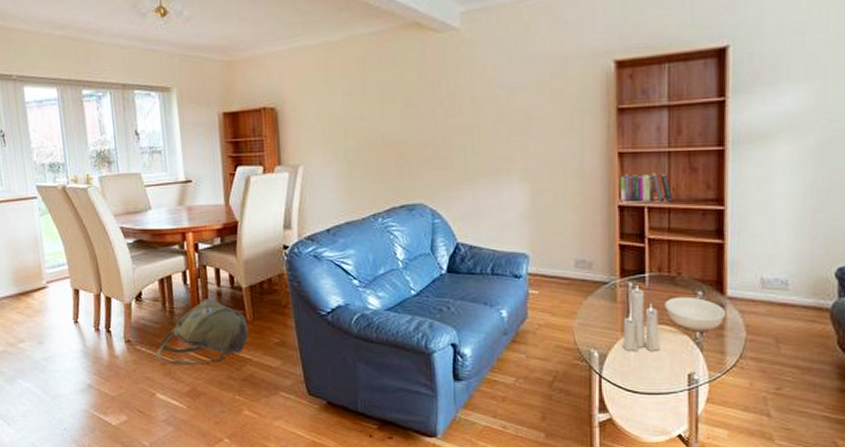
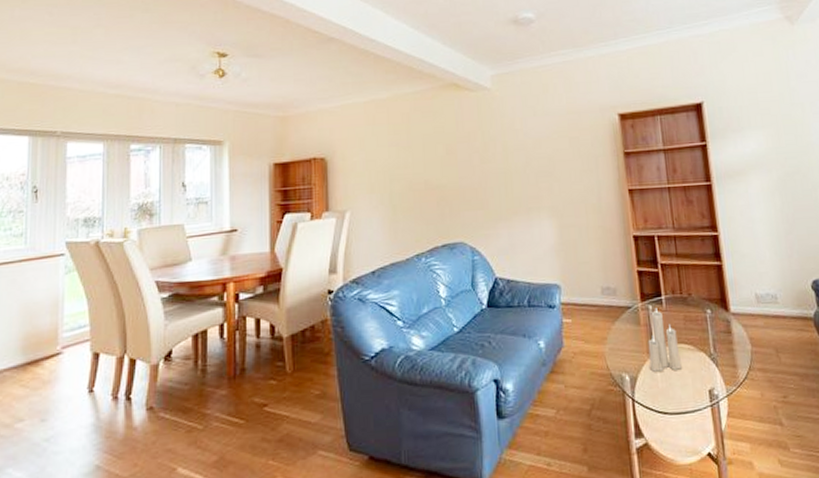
backpack: present [156,298,249,365] -> none [181,352,287,432]
books: present [619,173,674,202] -> none [631,206,677,232]
bowl: present [665,296,726,332] -> none [681,315,733,349]

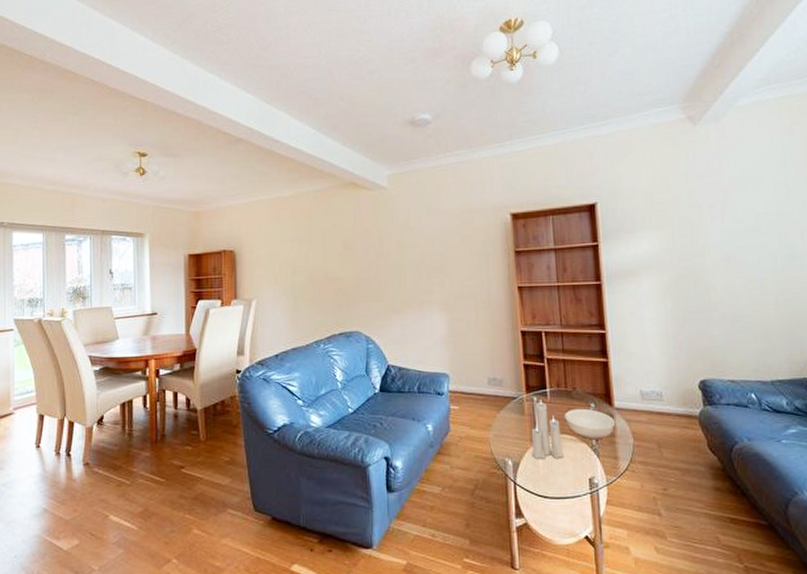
bowl: none [681,315,733,349] -> present [565,408,616,440]

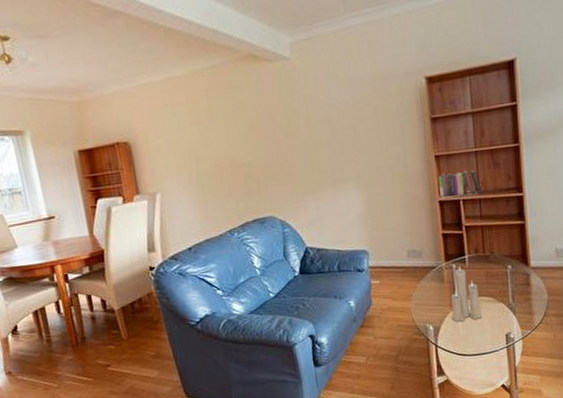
books: none [520,303,565,328] -> present [437,170,483,197]
bowl: present [565,408,616,440] -> none [483,270,531,300]

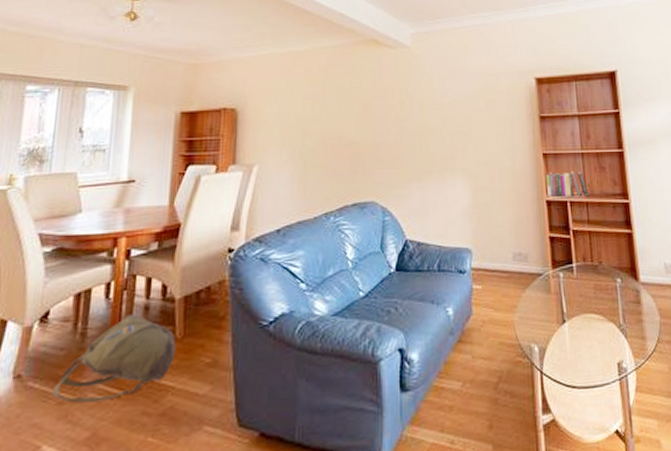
backpack: none [38,323,125,389] -> present [52,314,176,404]
candle: present [451,266,482,322] -> none [558,276,591,343]

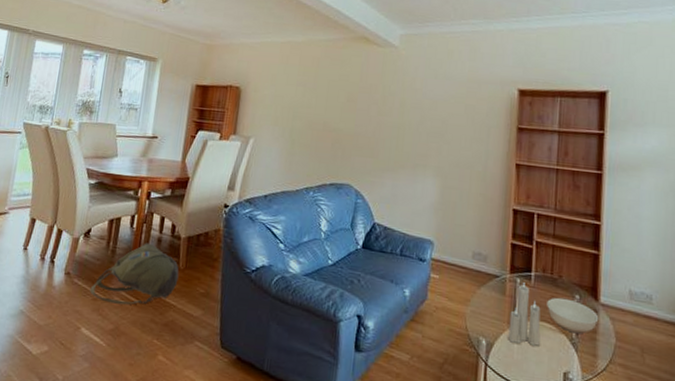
books: present [545,171,590,197] -> none [515,182,559,212]
candle: none [558,276,591,343] -> present [508,282,541,346]
bowl: none [591,284,642,319] -> present [547,297,599,334]

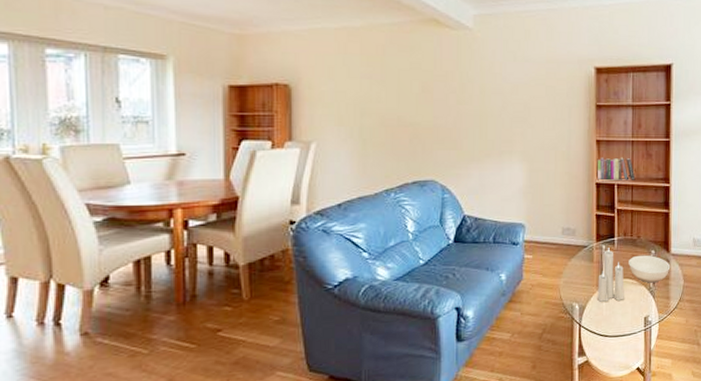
backpack: present [89,243,179,305] -> none [123,279,244,356]
books: none [515,182,559,212] -> present [597,157,636,180]

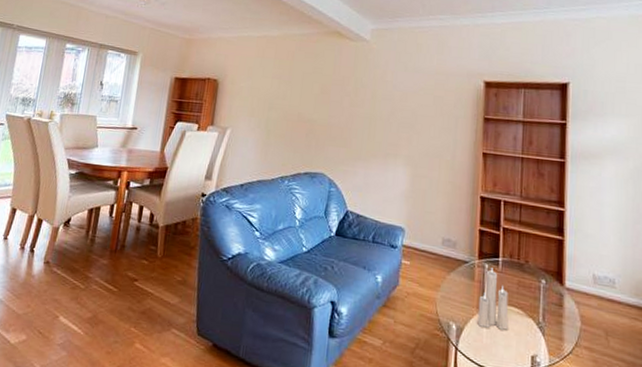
books: present [597,157,636,180] -> none [482,170,525,199]
bowl: present [629,255,671,283] -> none [514,282,565,318]

